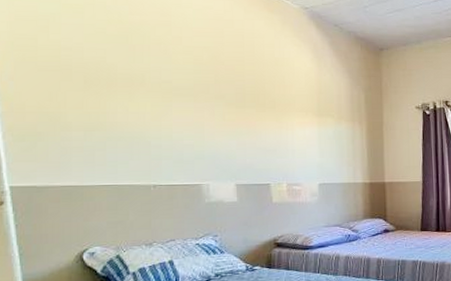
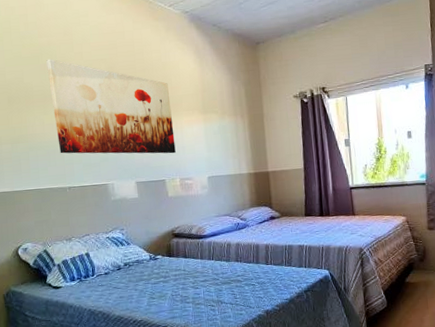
wall art: none [137,40,284,156] -> present [46,59,176,154]

